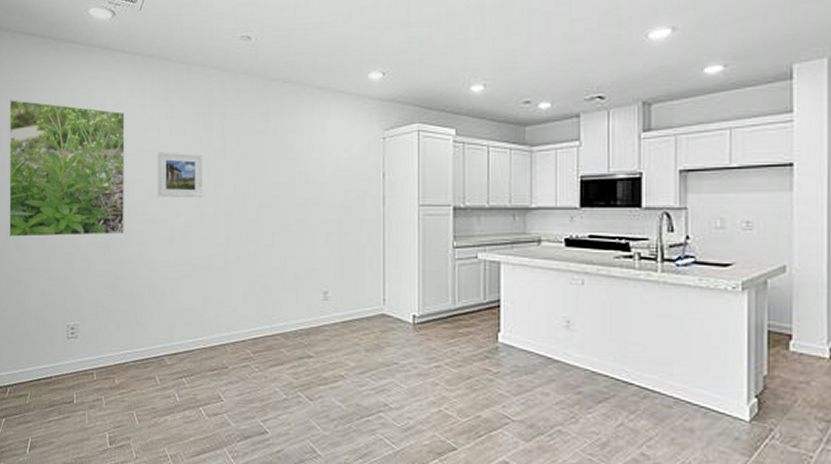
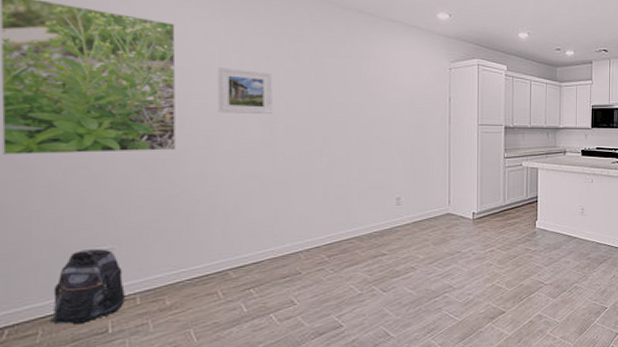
backpack: none [36,323,86,391] -> present [50,249,125,324]

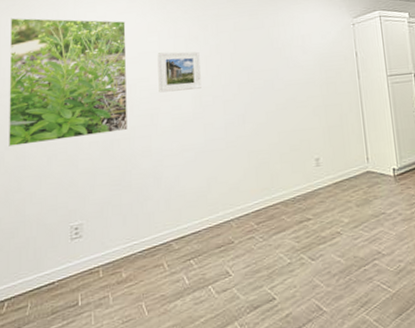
backpack: present [50,249,125,324] -> none [36,224,91,297]

